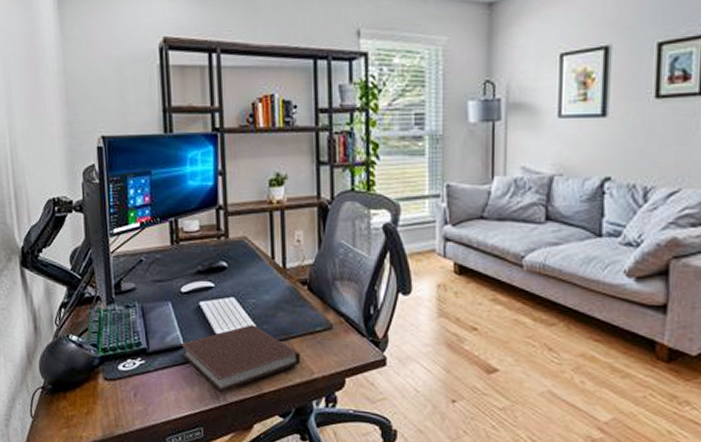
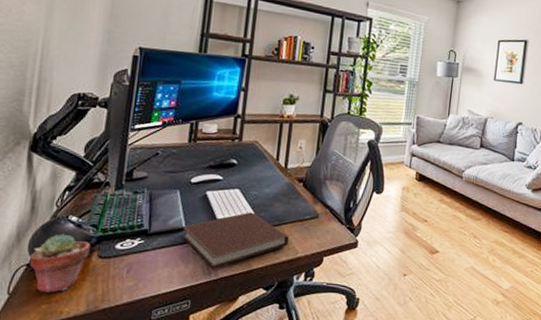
potted succulent: none [43,354,95,417] -> present [29,234,91,293]

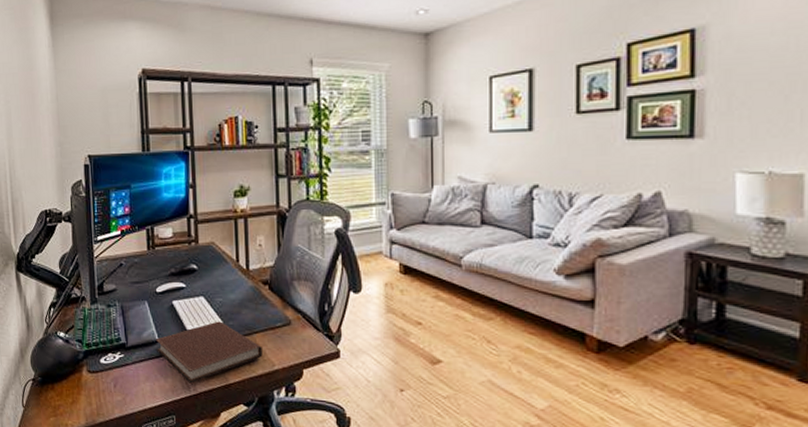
potted succulent: present [29,234,91,293] -> none [34,349,80,406]

